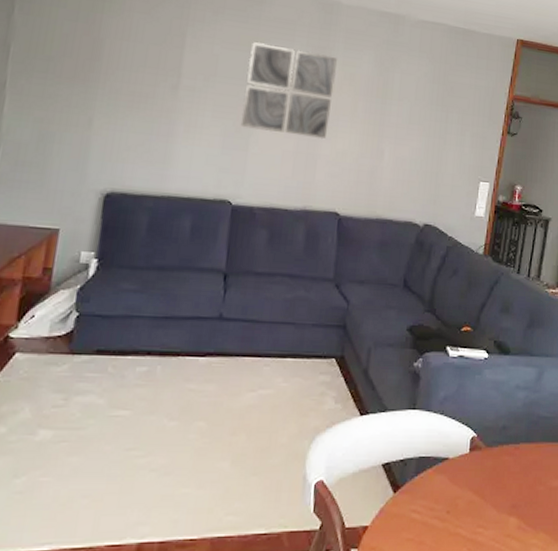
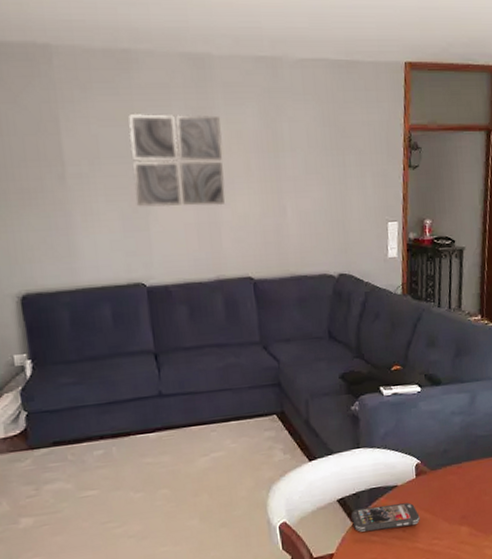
smartphone: none [393,478,467,508] -> present [350,502,420,532]

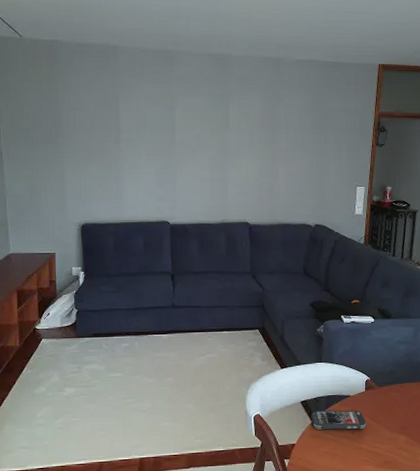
wall art: present [128,114,225,207] -> none [167,97,234,167]

